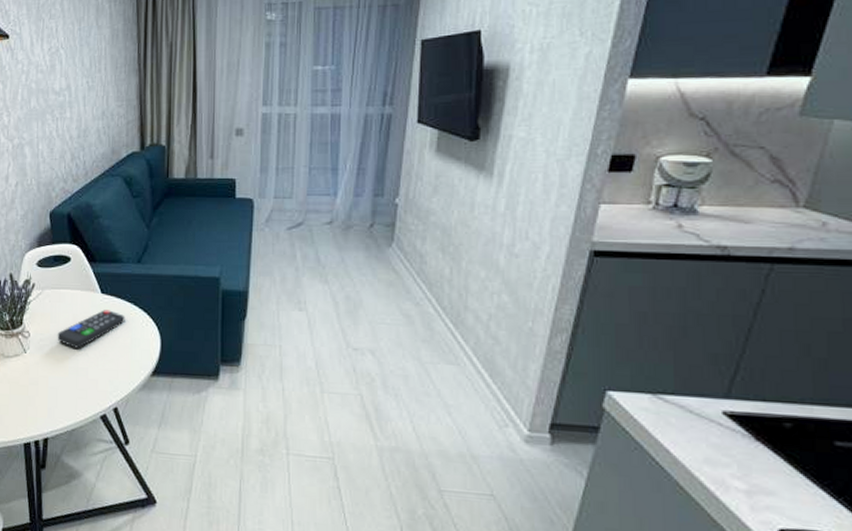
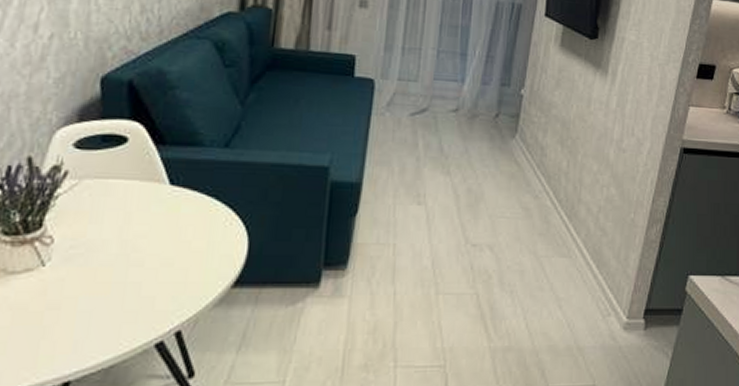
remote control: present [57,310,125,349] -> none [97,205,202,257]

